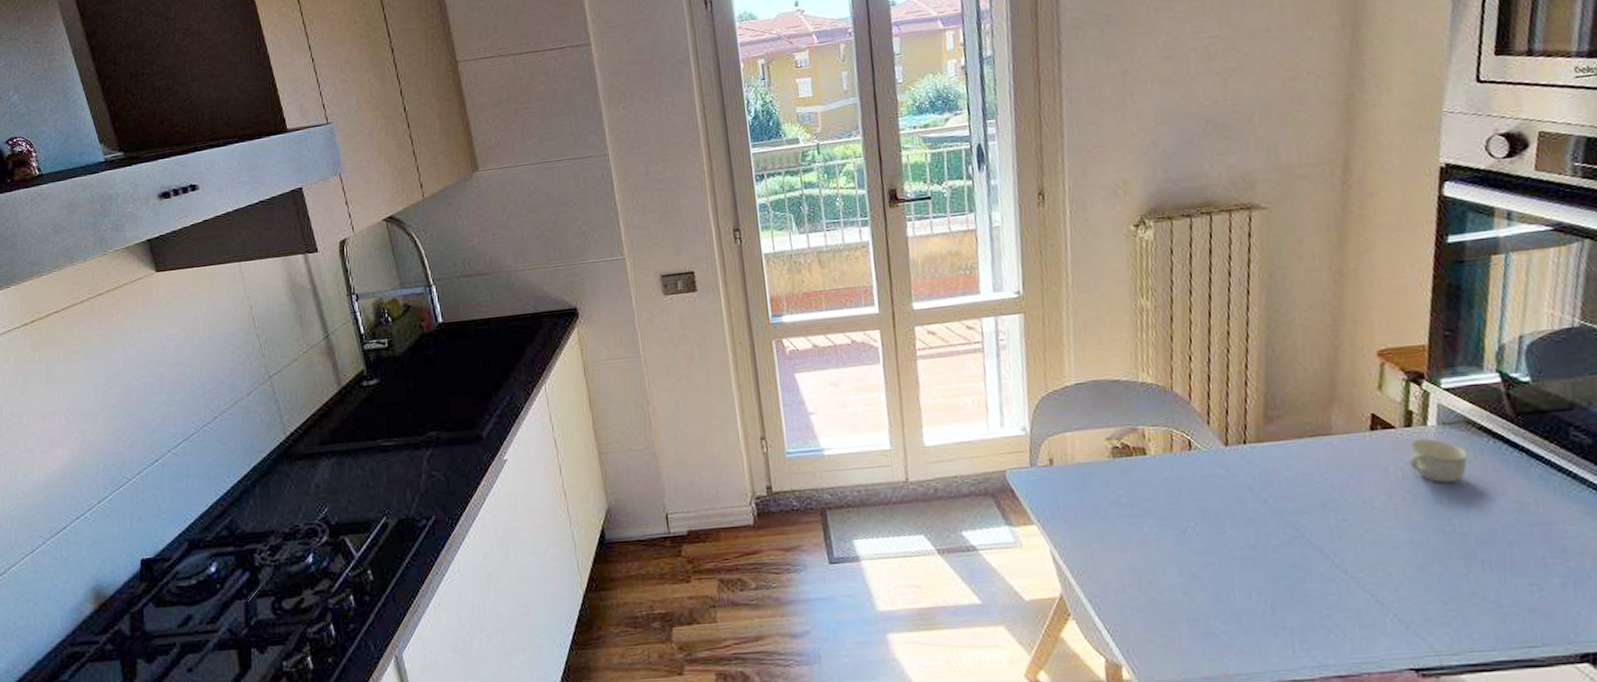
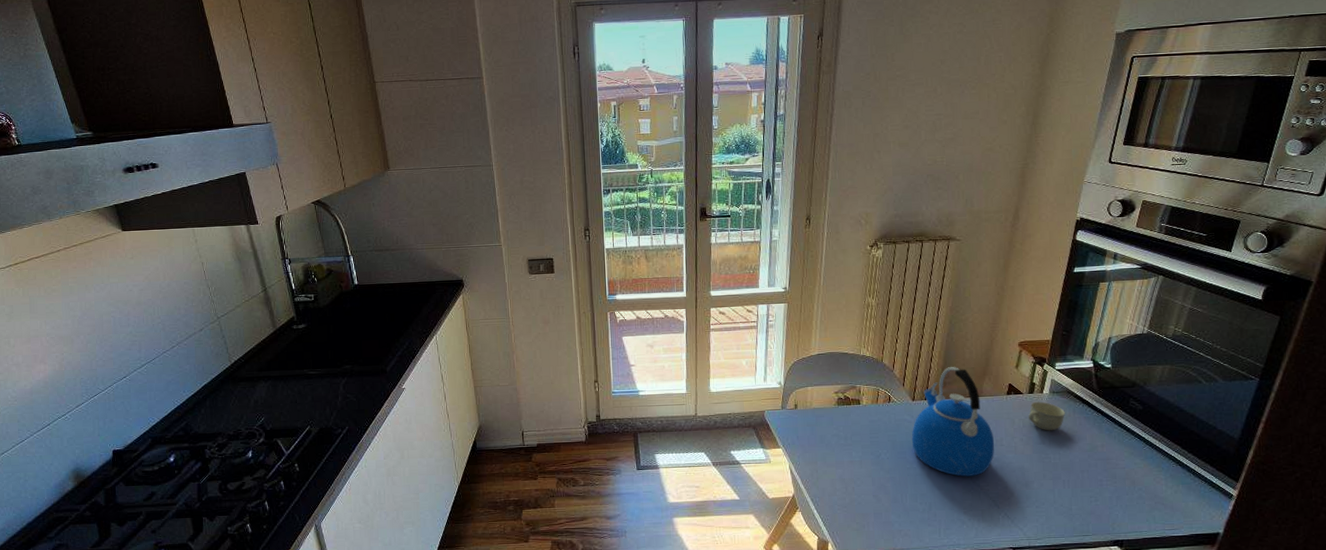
kettle: none [1230,392,1364,559] -> present [911,367,994,477]

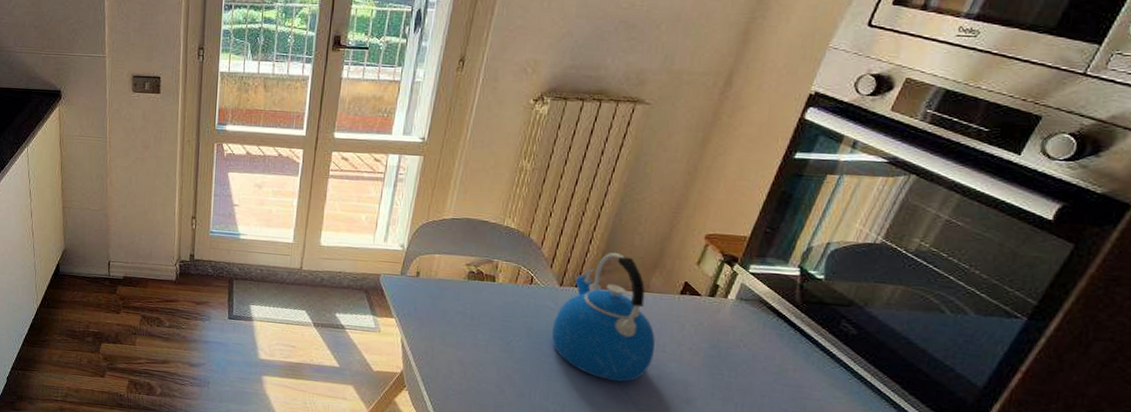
cup: present [1028,401,1065,431] -> none [702,307,753,344]

